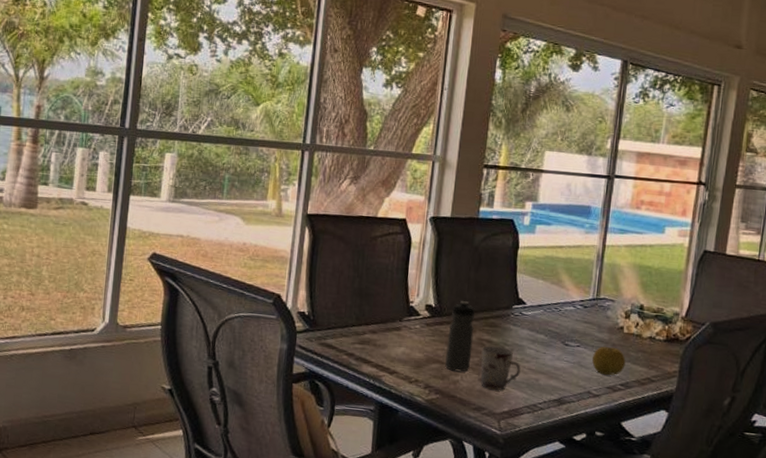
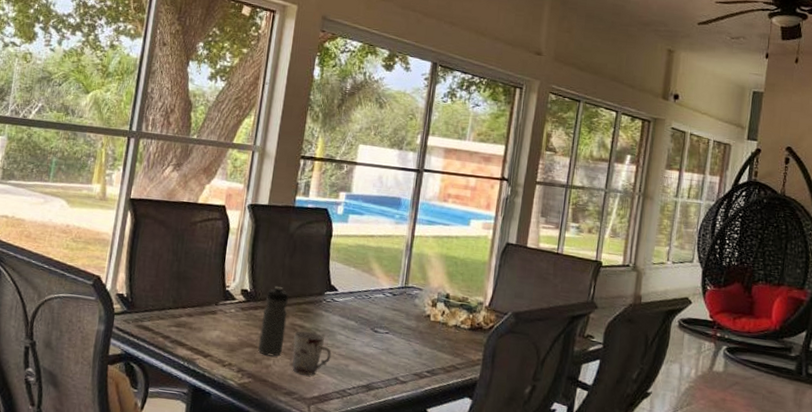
fruit: present [592,346,626,376] -> none [400,333,432,363]

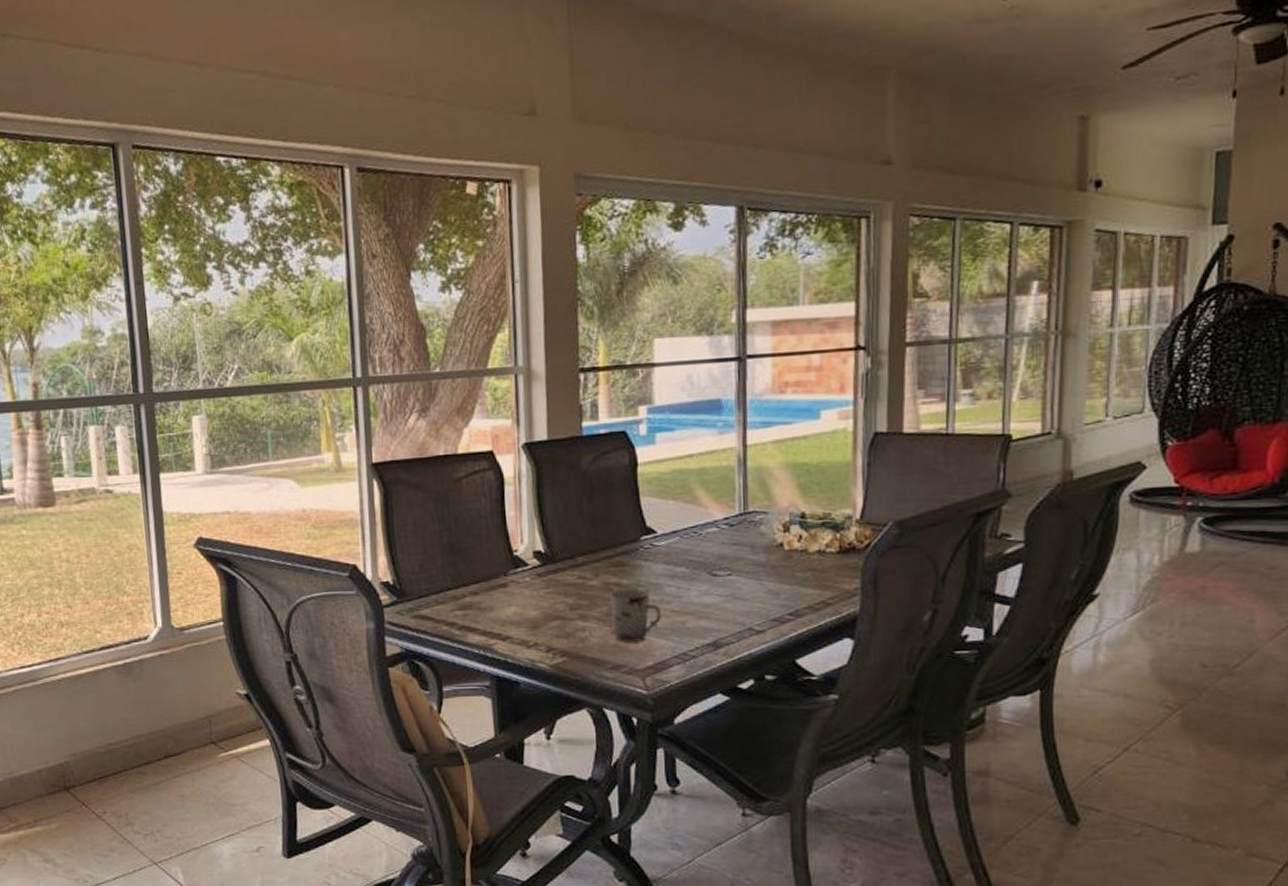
water bottle: present [258,286,289,357] -> none [565,539,599,627]

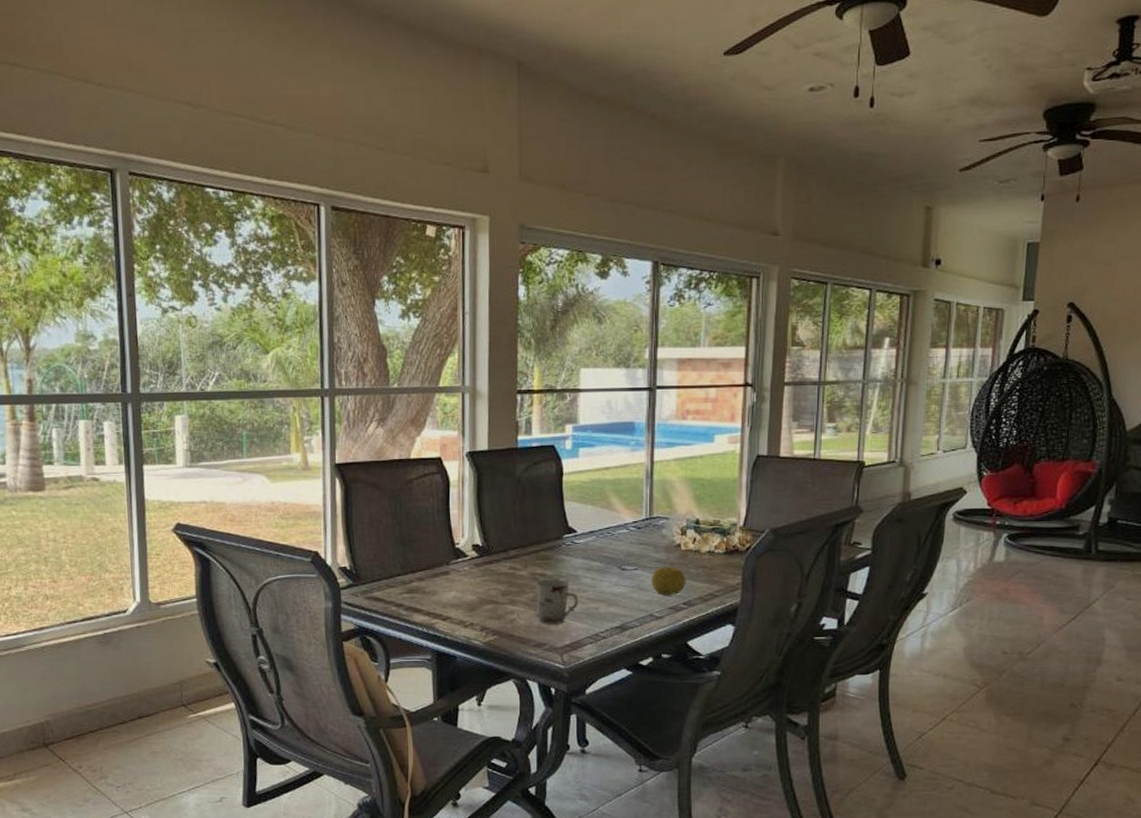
fruit: none [749,569,792,606] -> present [652,566,686,596]

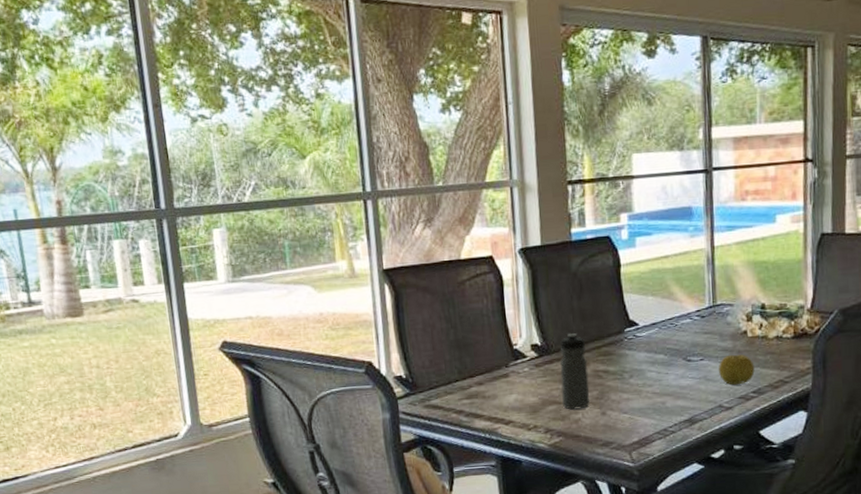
water bottle: none [498,535,526,610] -> present [559,332,590,410]
cup: present [536,579,579,624] -> none [599,375,645,422]

